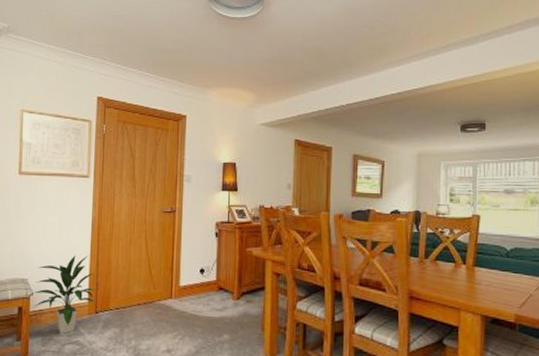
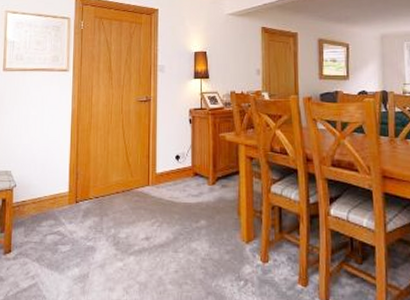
indoor plant: present [33,254,96,334] -> none [16,145,76,224]

